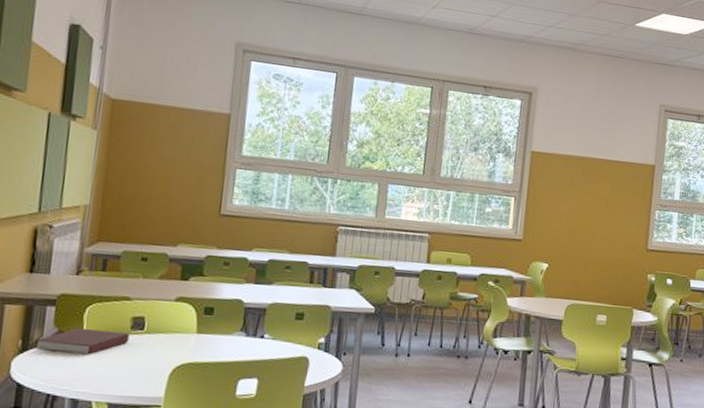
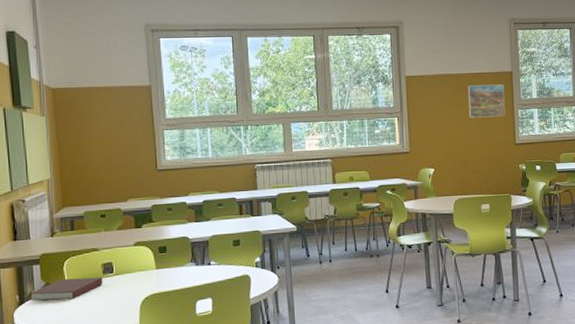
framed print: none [597,173,644,216] -> present [467,84,505,118]

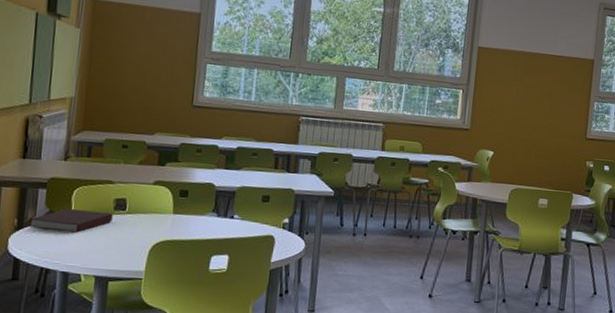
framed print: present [467,84,505,118] -> none [540,67,583,107]

